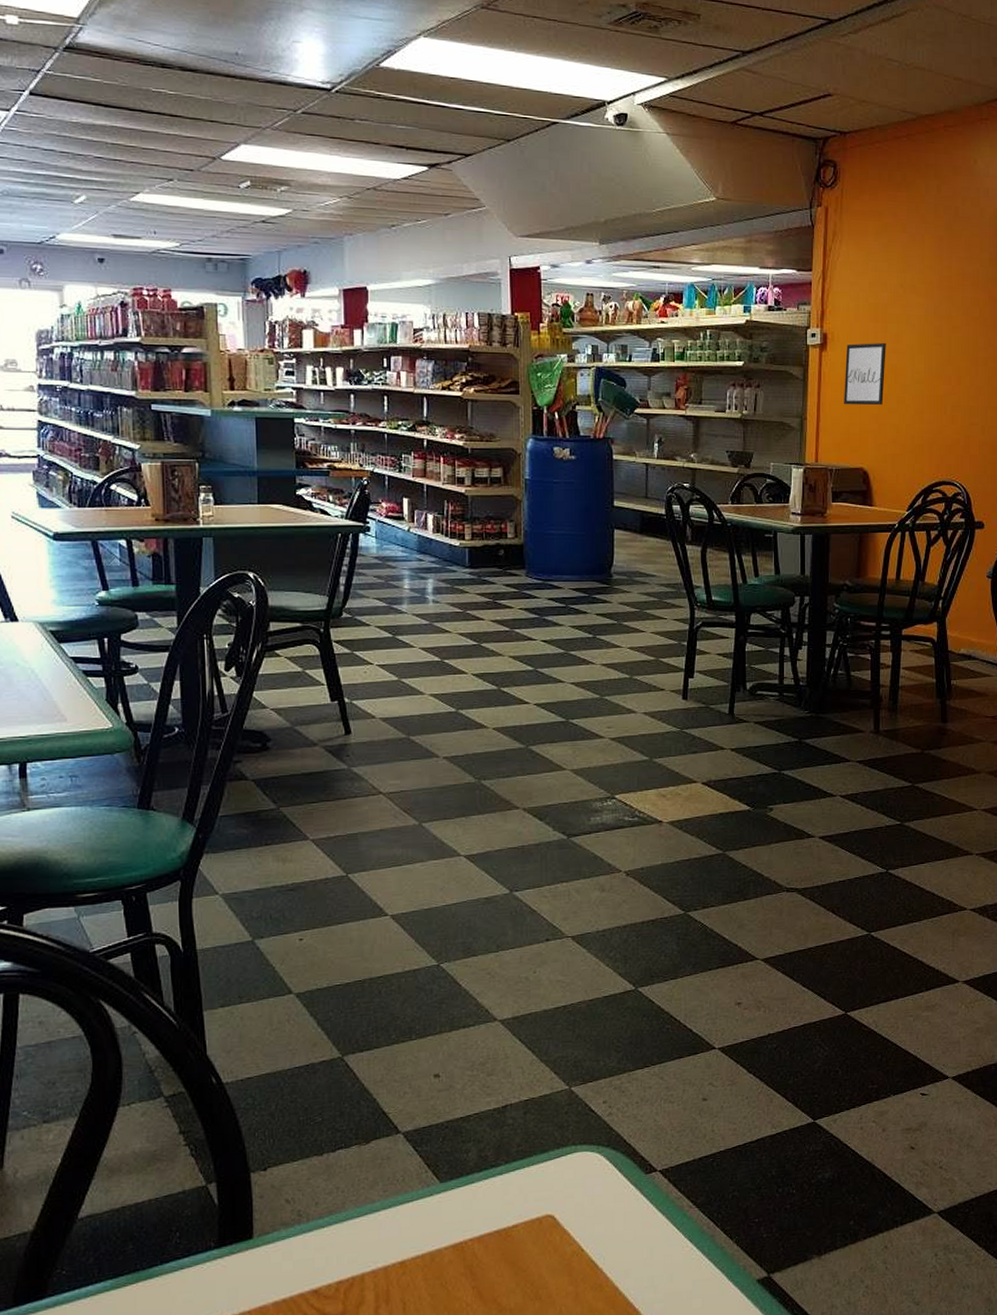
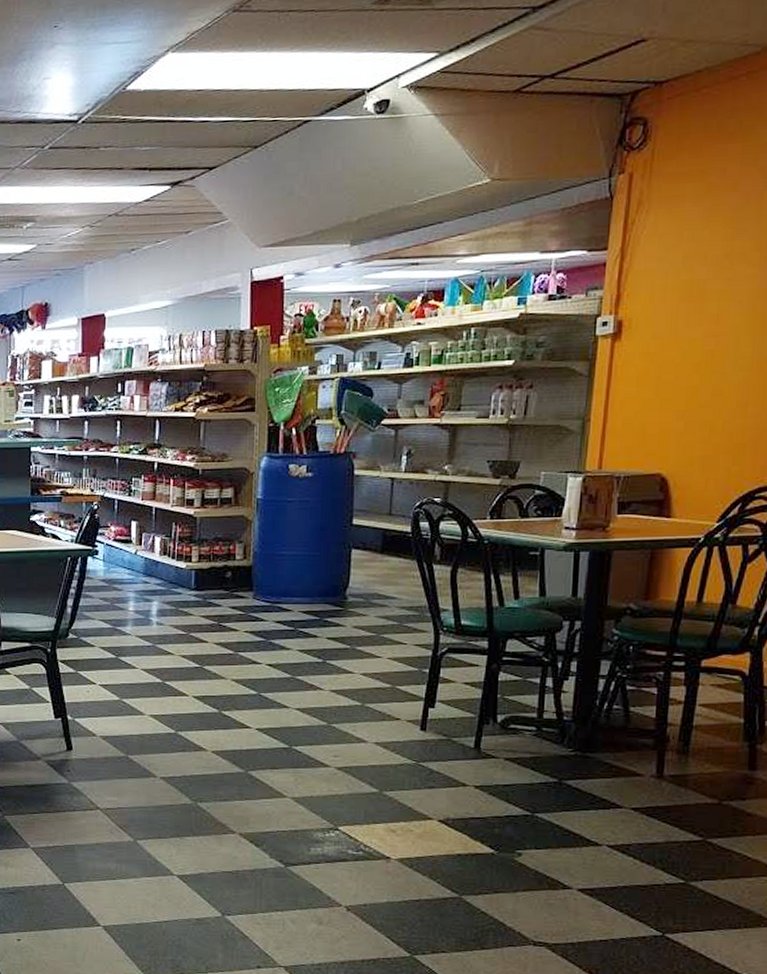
wall art: present [844,342,886,406] -> none [640,325,701,402]

